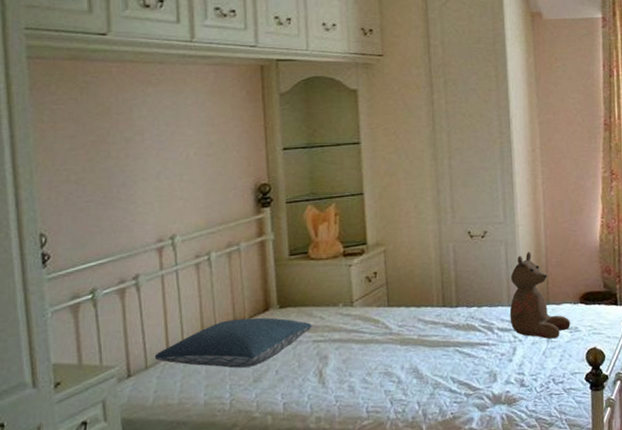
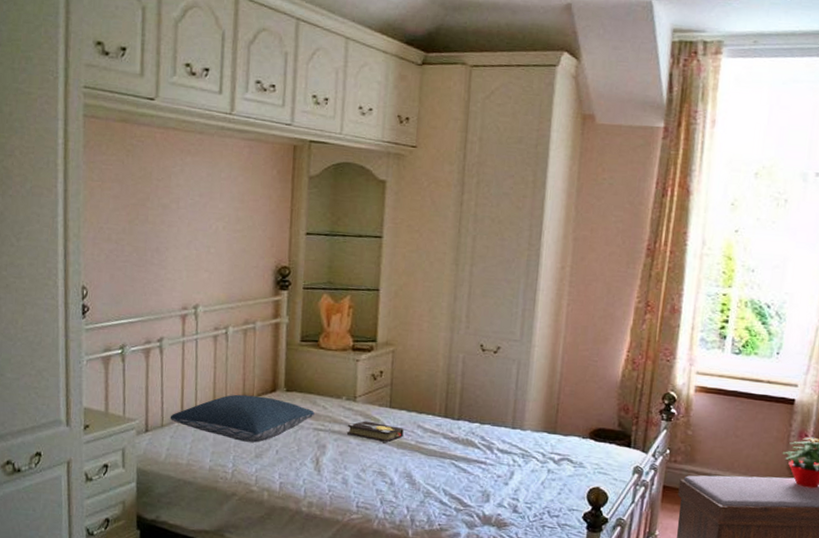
hardback book: none [348,323,405,343] -> present [347,421,404,444]
teddy bear: present [509,252,570,340] -> none [511,376,576,471]

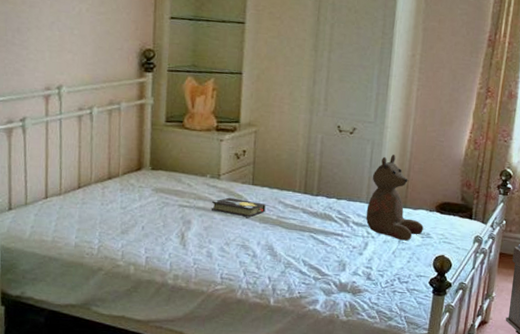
pillow: present [170,394,314,443] -> none [34,173,180,219]
teddy bear: none [511,376,576,471] -> present [366,155,424,241]

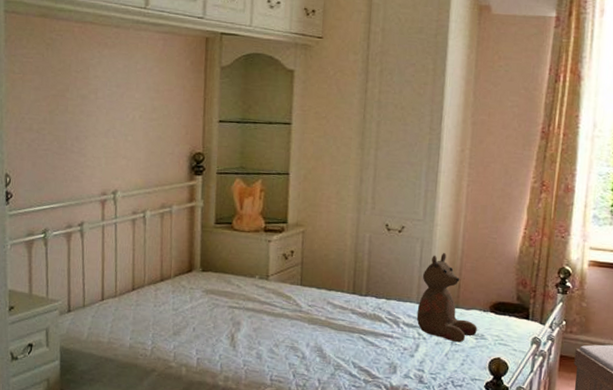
hardback book: present [212,197,266,219] -> none [261,298,314,320]

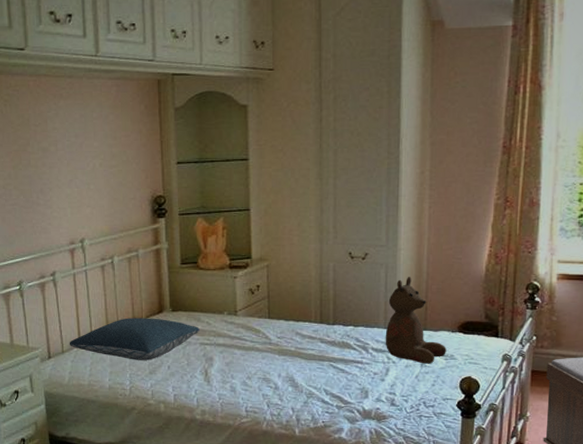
pillow: none [91,275,229,321] -> present [69,318,200,360]

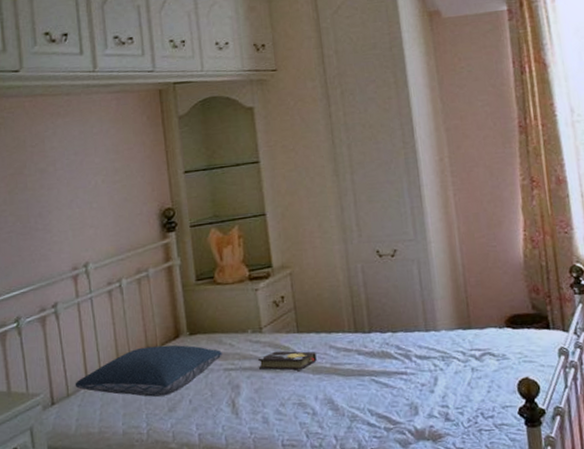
hardback book: none [232,332,283,352] -> present [258,351,317,372]
teddy bear: present [385,277,446,364] -> none [425,271,497,368]

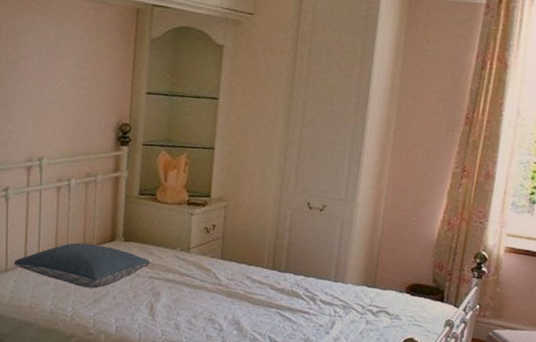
hardback book: present [258,351,317,372] -> none [181,270,234,293]

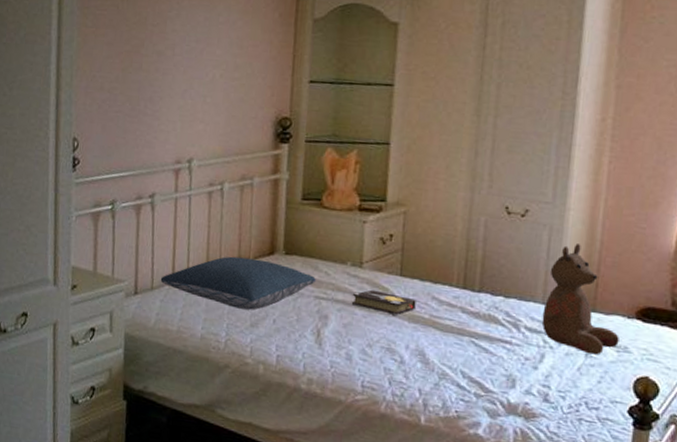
hardback book: none [181,270,234,293] -> present [352,289,416,316]
teddy bear: none [333,233,393,322] -> present [541,244,619,355]

